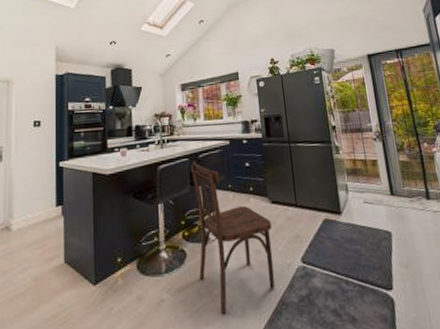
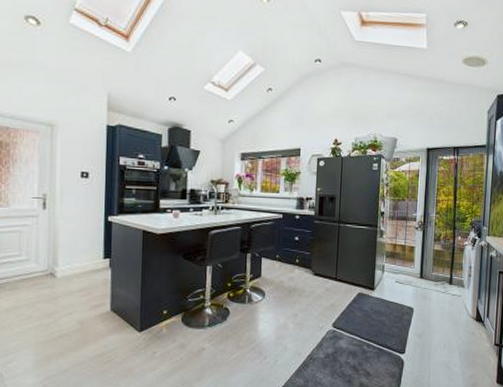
dining chair: present [191,161,275,315] -> none [240,230,311,364]

